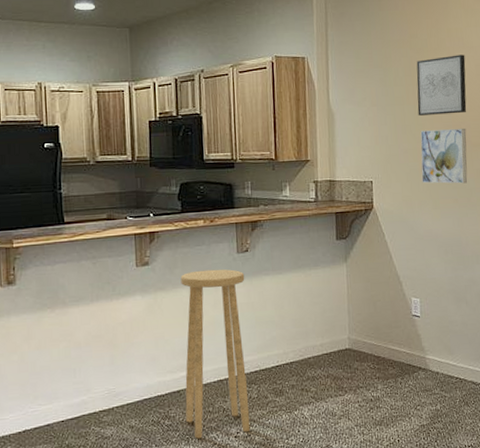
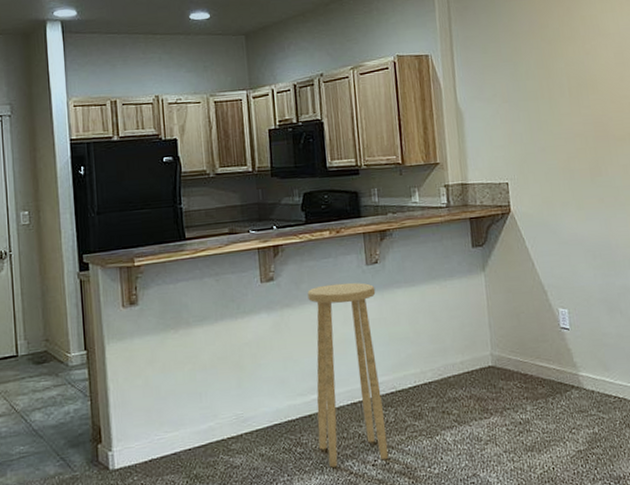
wall art: present [416,54,467,116] -> none [549,42,608,110]
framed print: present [420,128,468,184] -> none [558,121,613,183]

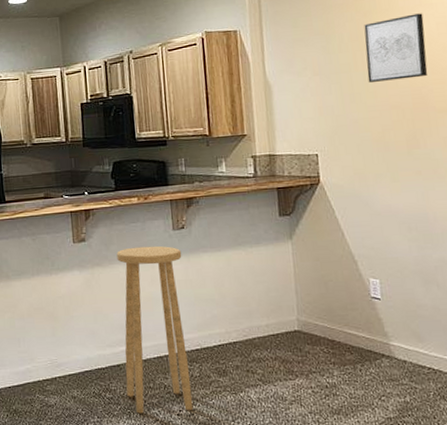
wall art: none [549,42,608,110] -> present [364,13,428,82]

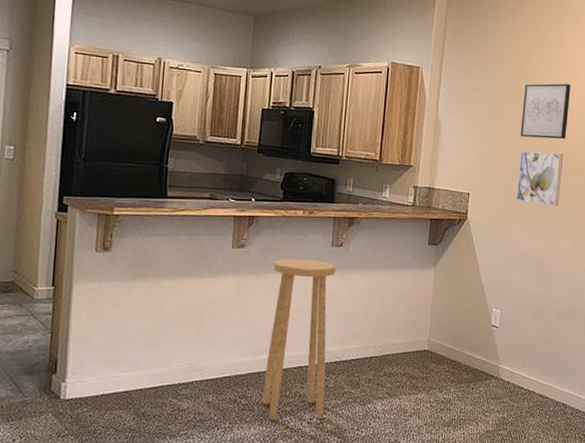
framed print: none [372,93,433,155] -> present [516,151,564,206]

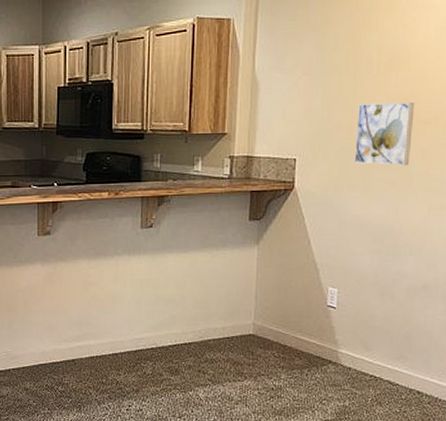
stool: present [262,258,337,421] -> none [79,243,147,407]
wall art: present [520,83,571,140] -> none [357,15,424,86]

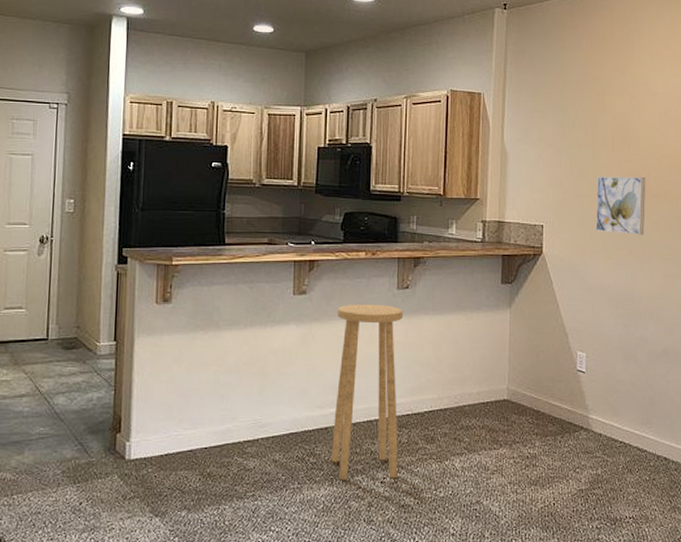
stool: none [79,243,147,407] -> present [332,304,403,480]

